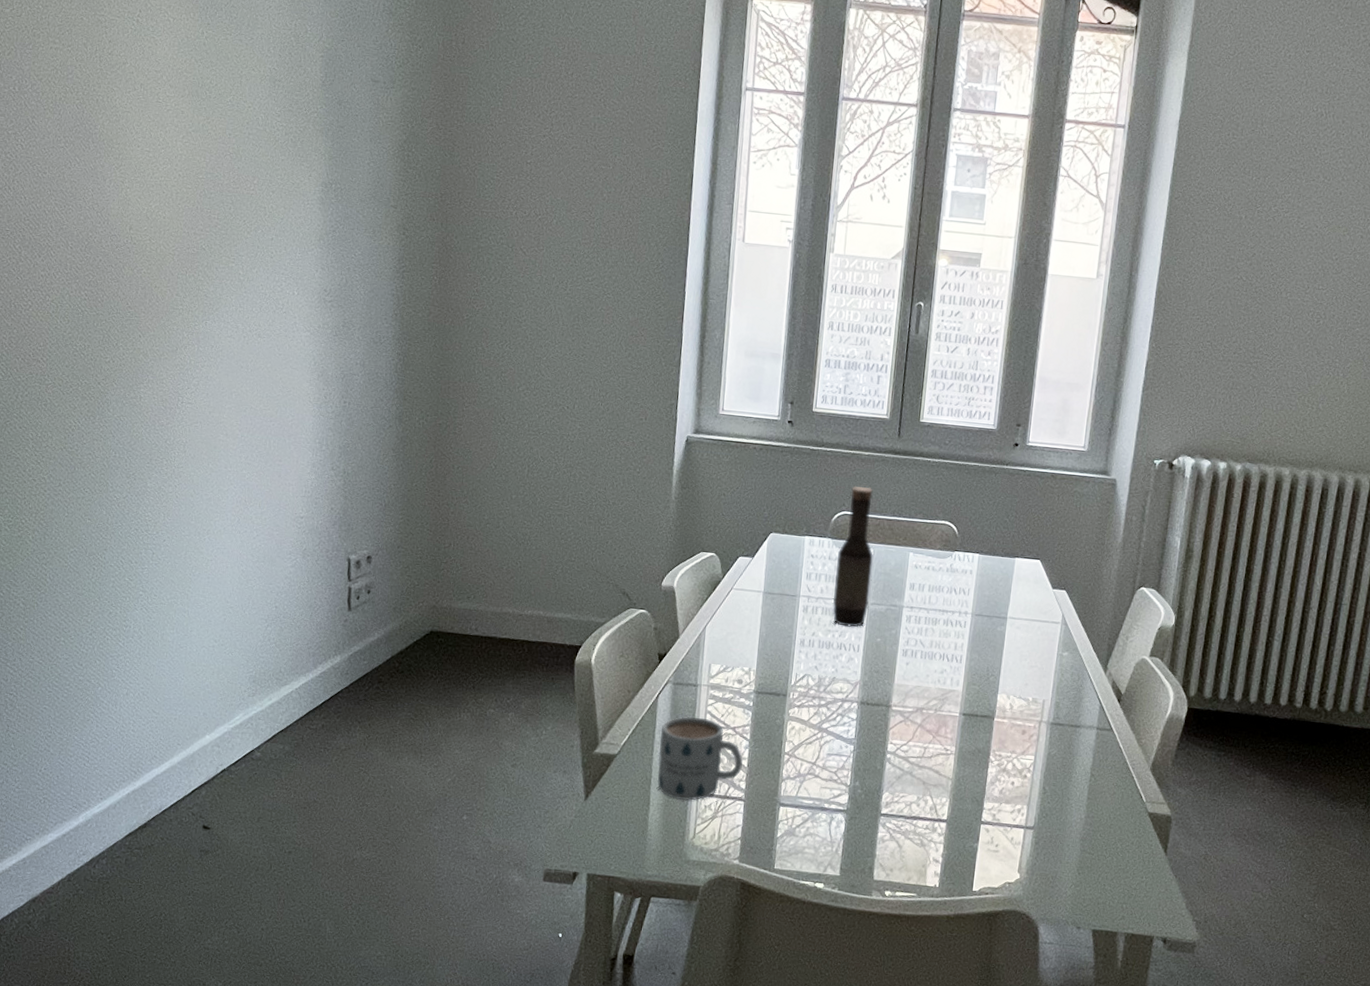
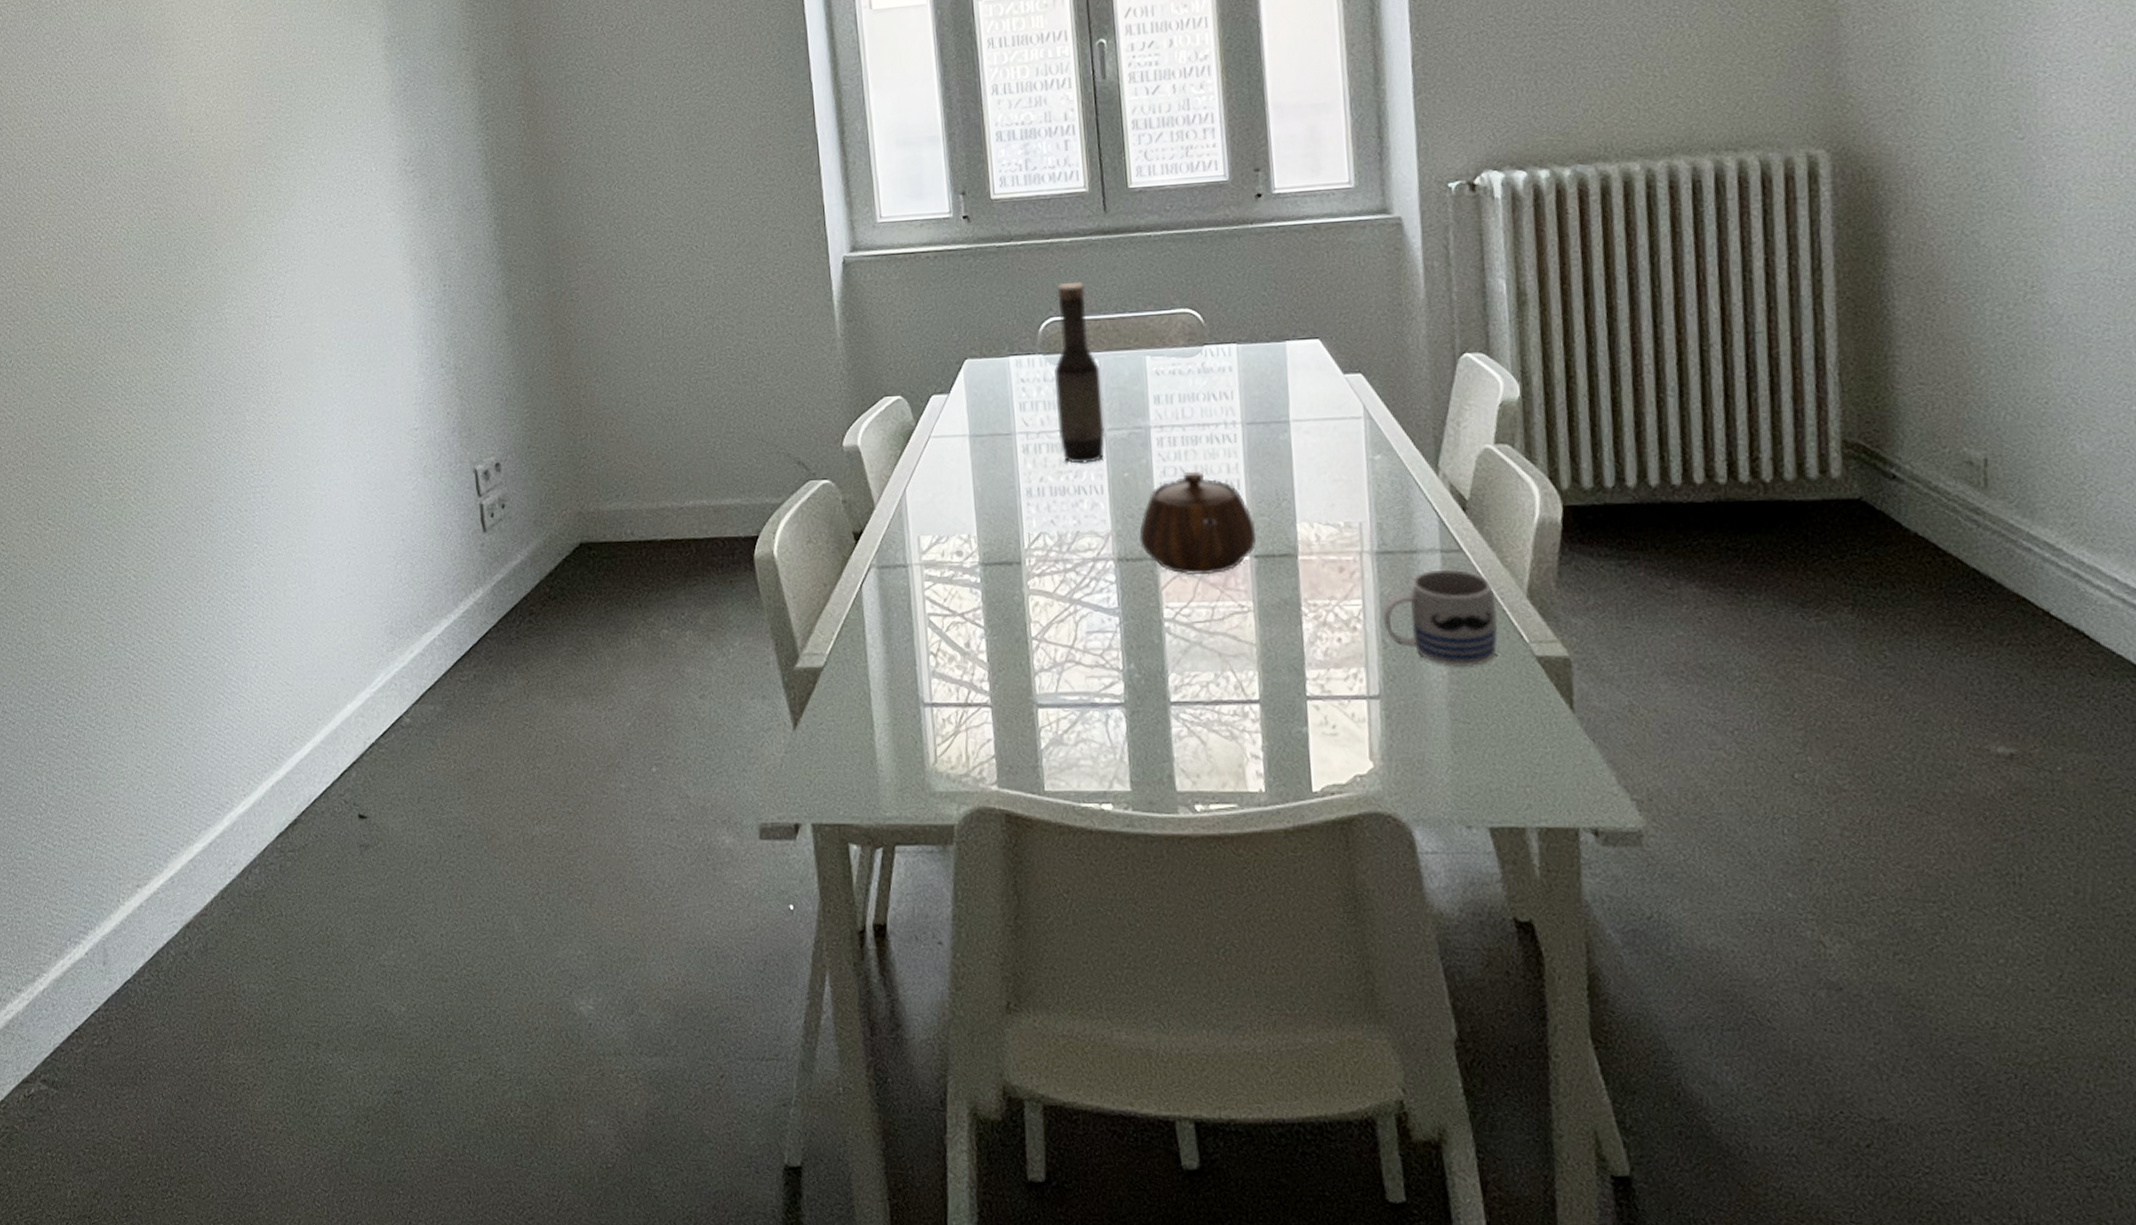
mug: present [657,716,744,801] -> none [873,606,982,716]
teapot: none [879,645,968,724] -> present [1139,471,1257,576]
mug: none [1046,741,1128,814] -> present [1382,569,1499,668]

